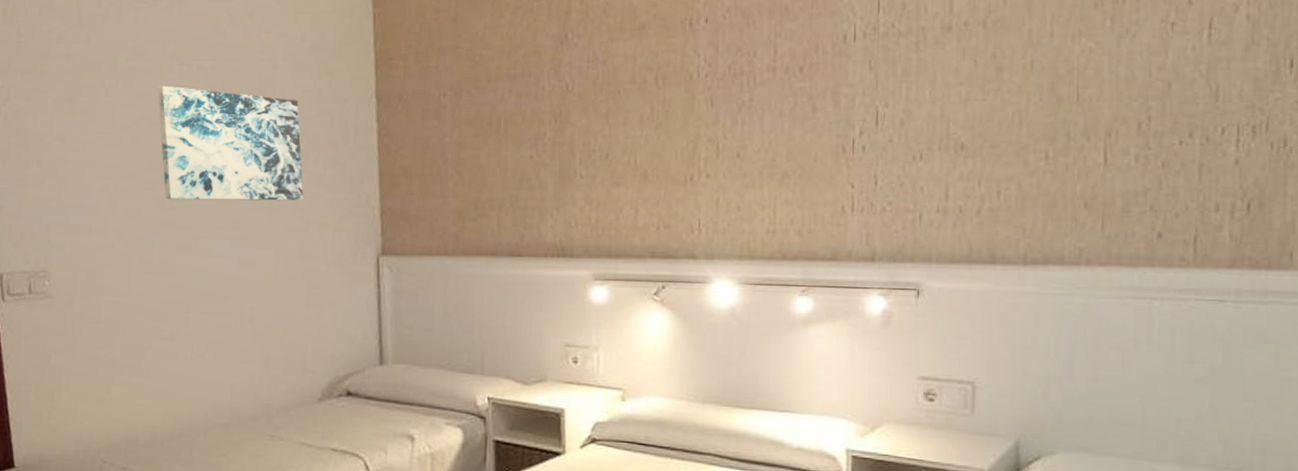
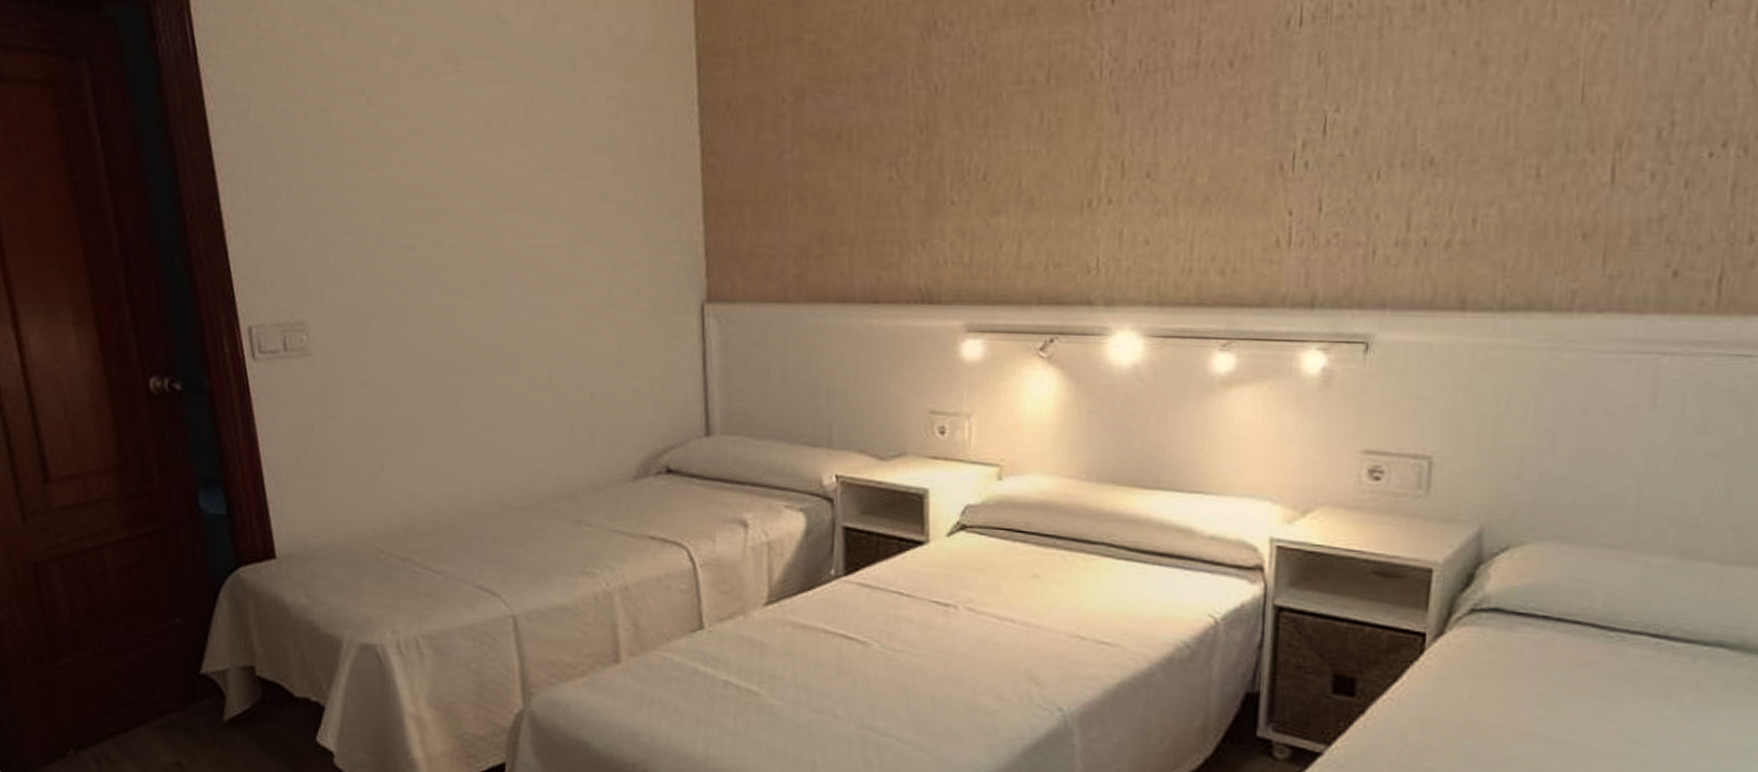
wall art: present [157,85,304,201] -> none [430,91,611,236]

